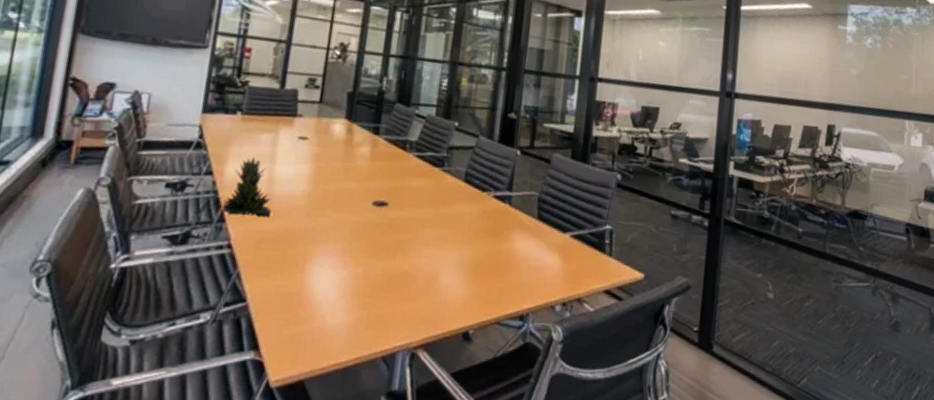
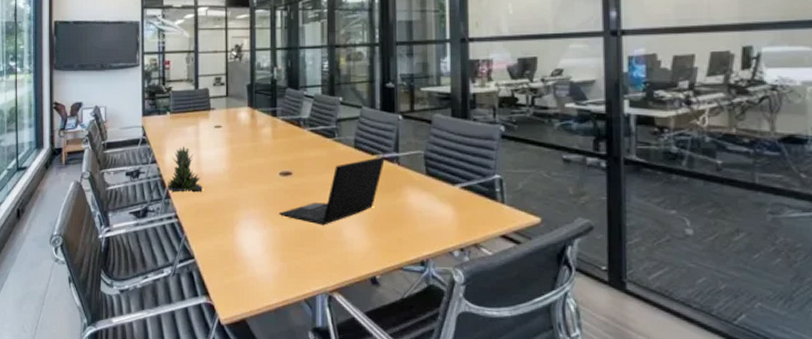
laptop: none [365,194,496,269] -> present [279,156,385,225]

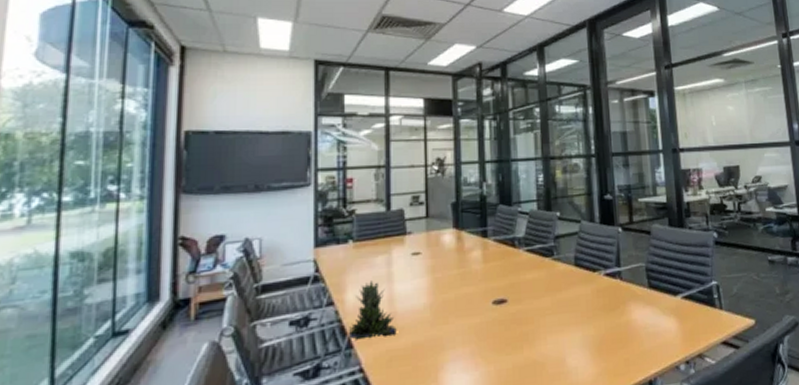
laptop: present [279,156,385,225] -> none [493,272,607,357]

